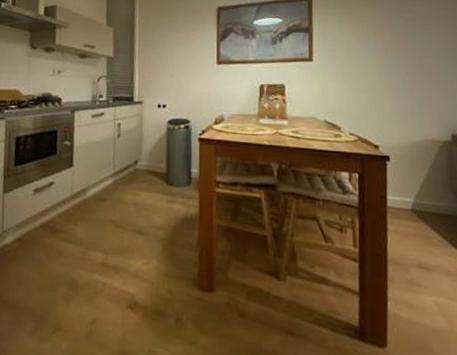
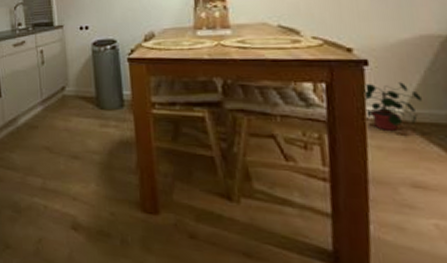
potted plant: none [385,177,426,218] -> present [362,82,422,130]

